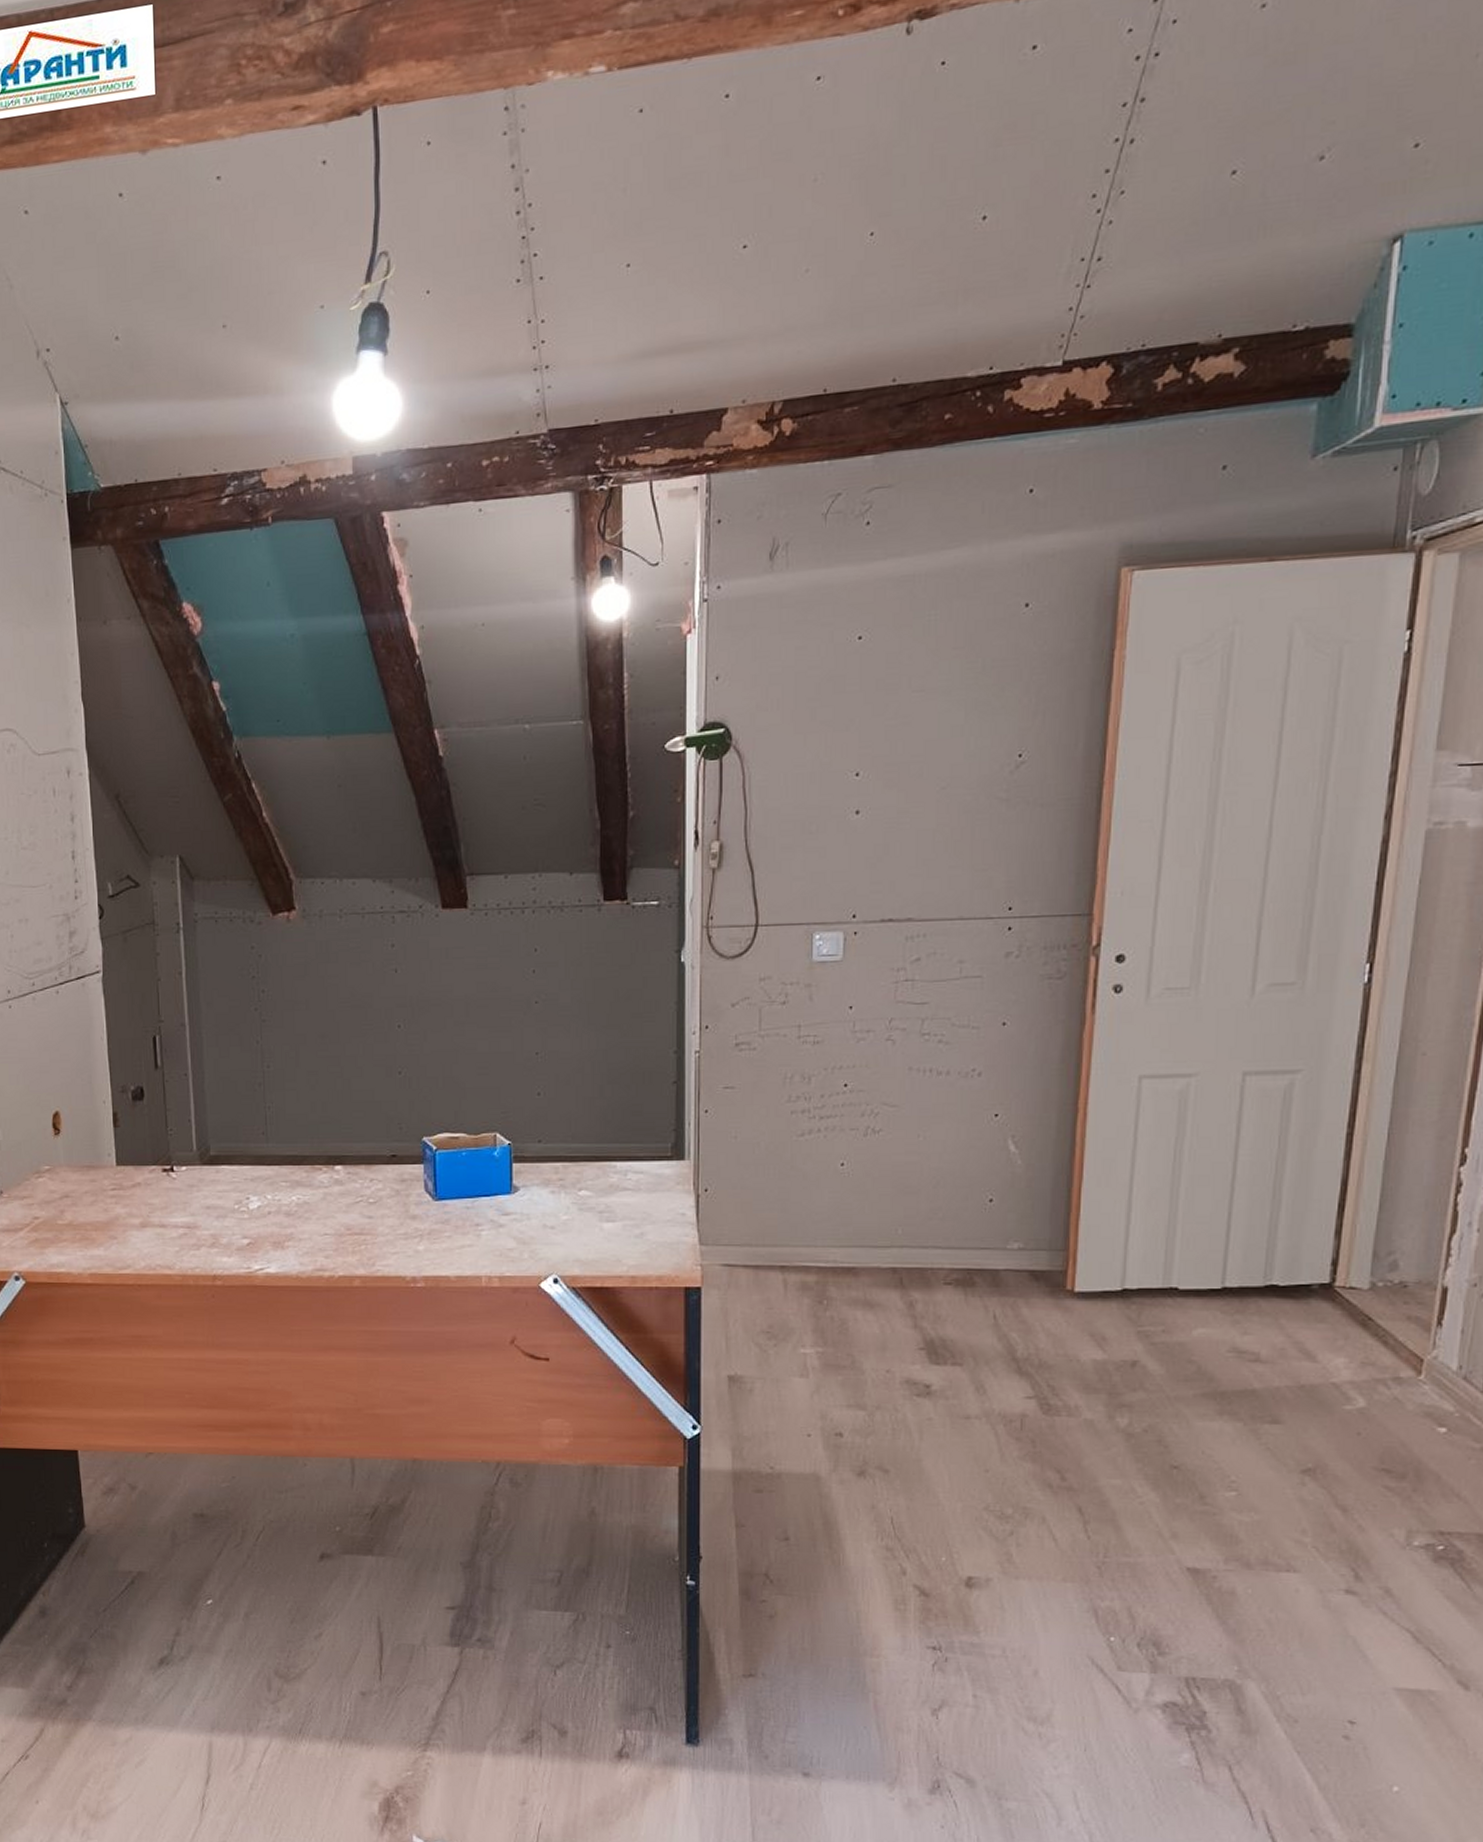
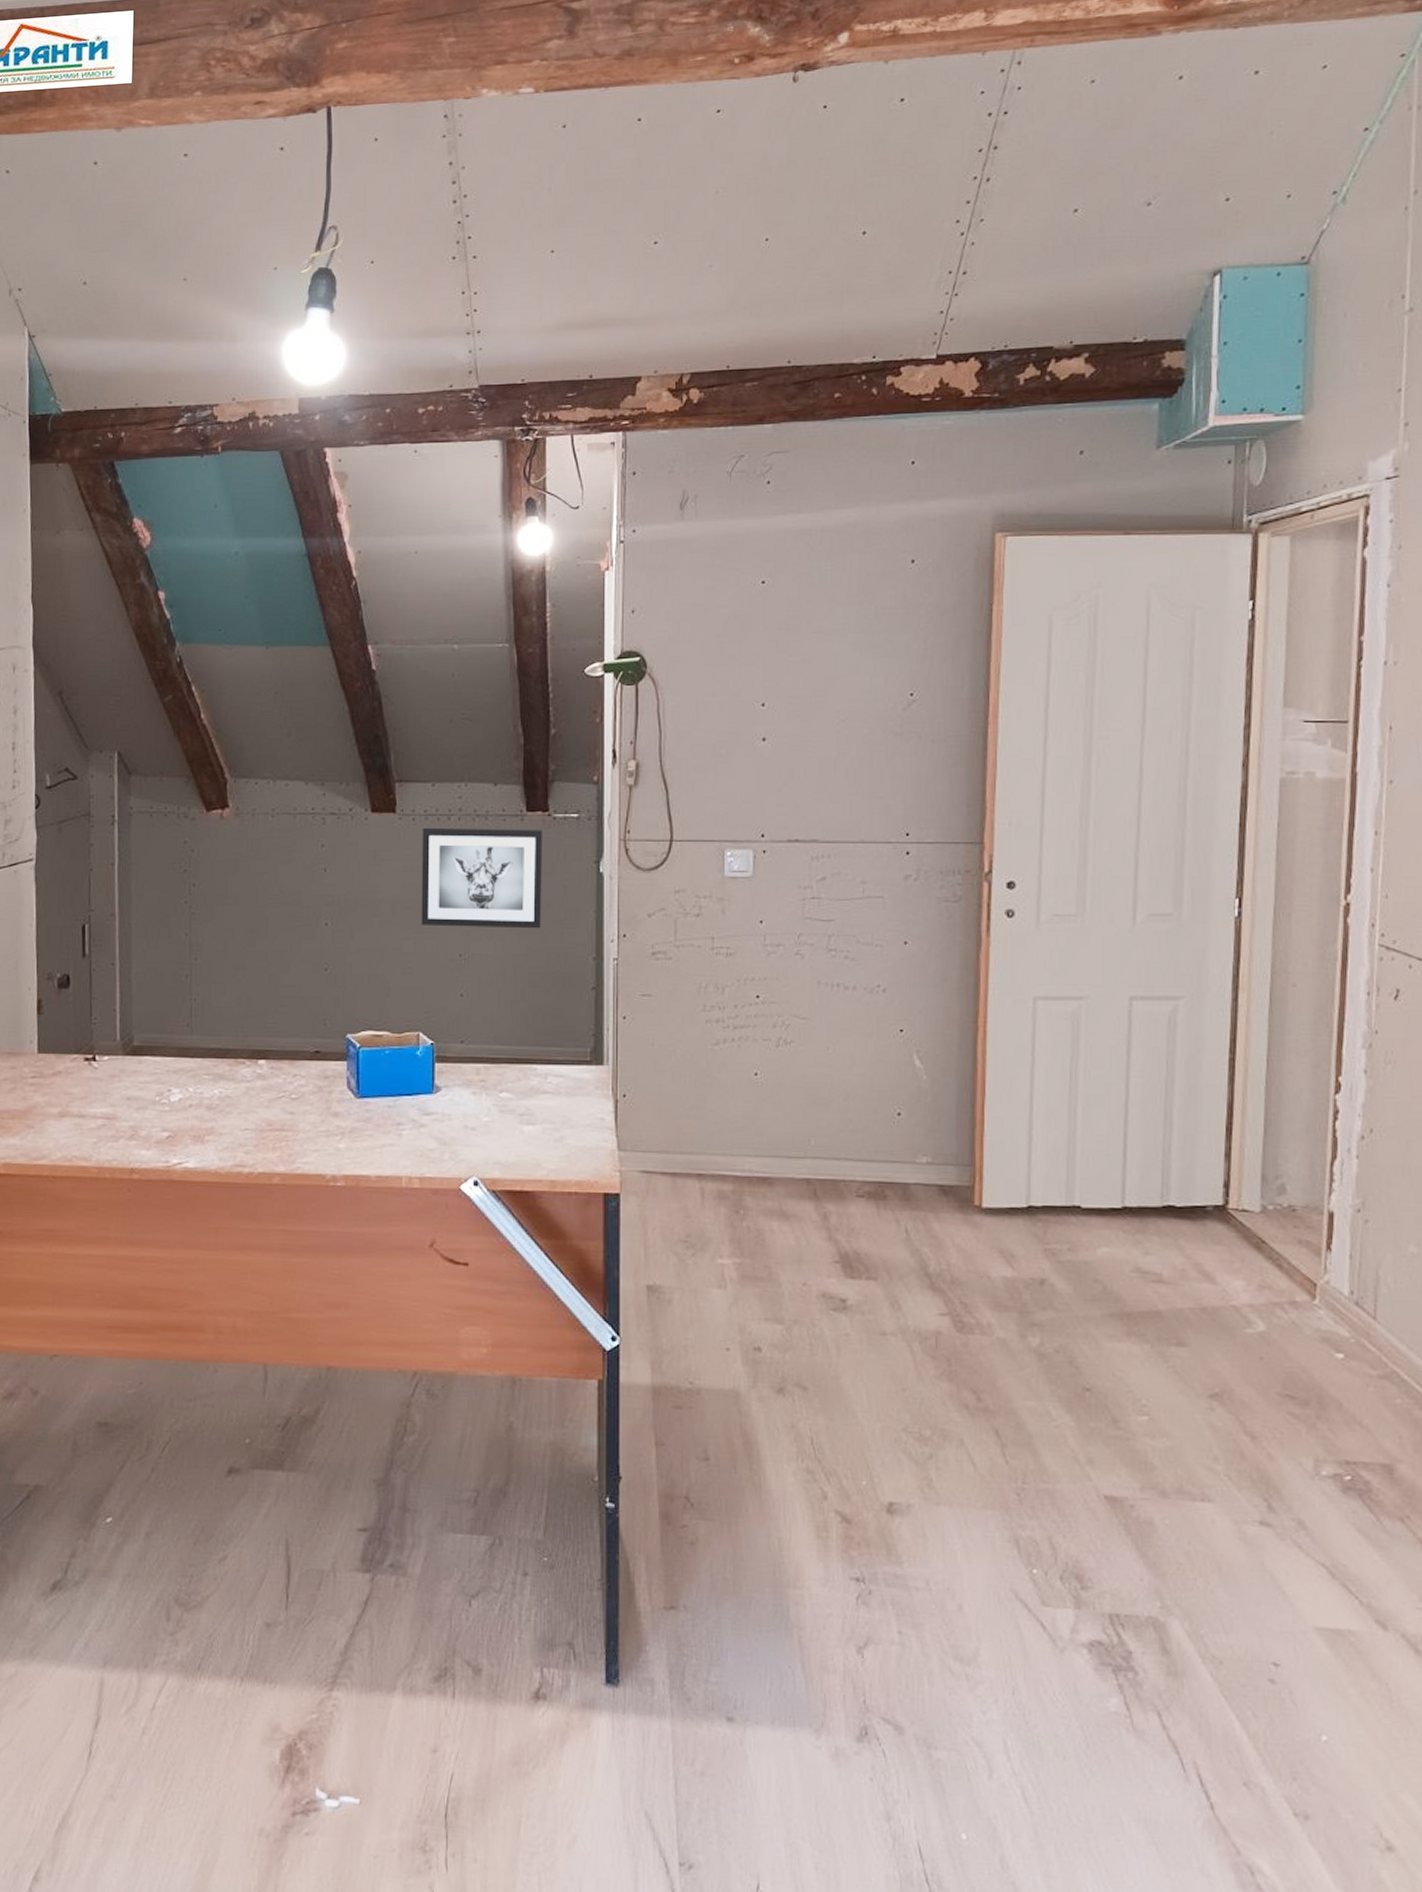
wall art: none [495,919,622,1025] -> present [421,827,543,929]

